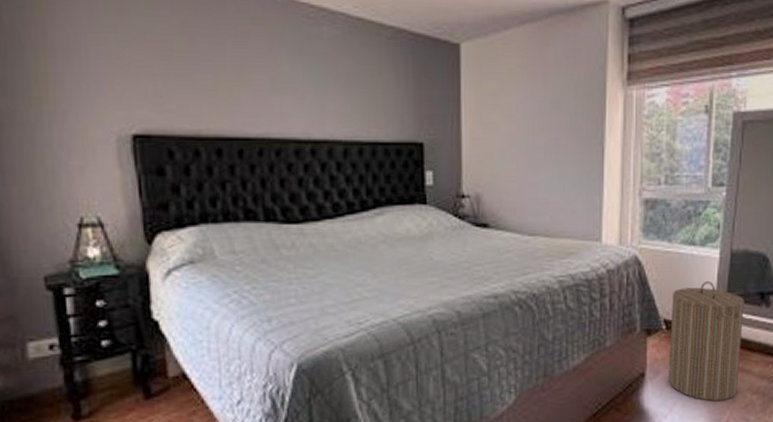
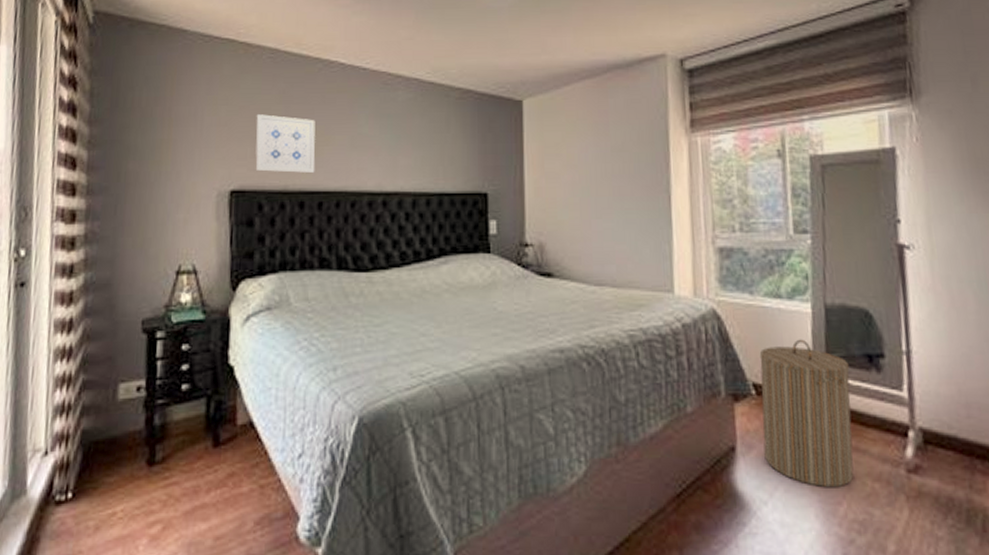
wall art: none [154,46,232,117] -> present [255,114,316,173]

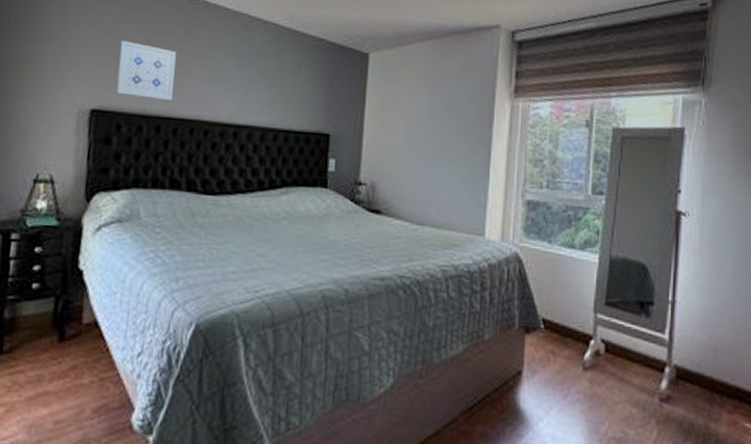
laundry hamper: present [759,339,854,488] -> none [545,284,624,410]

